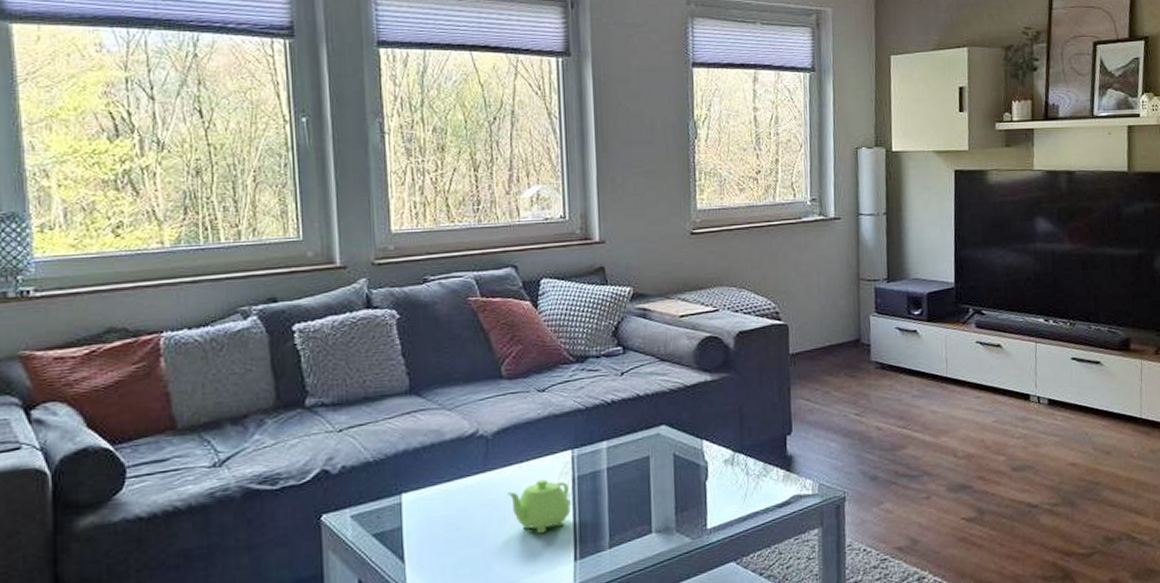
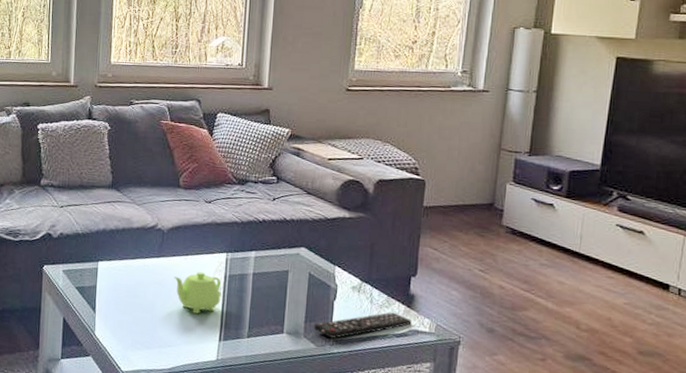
remote control: none [686,480,793,527] -> present [313,312,412,339]

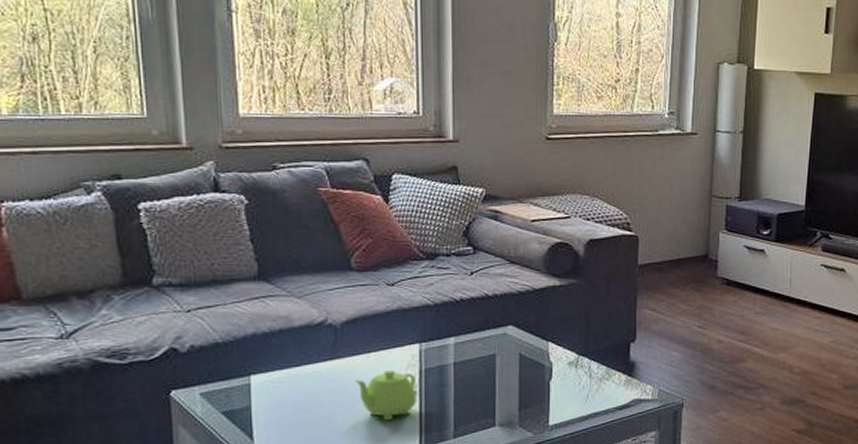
remote control: present [313,312,412,339] -> none [529,384,634,424]

